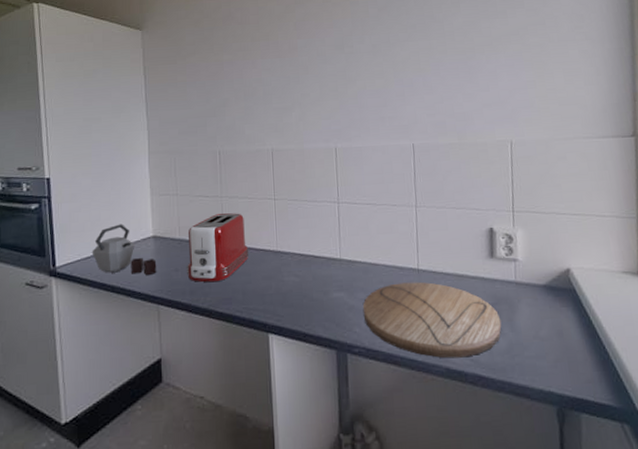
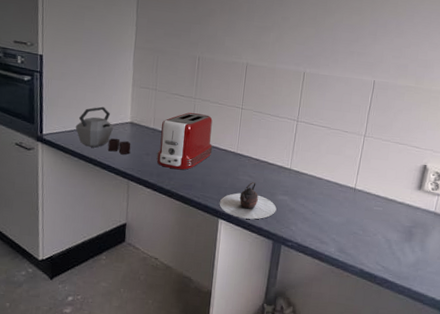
teapot: none [266,281,334,328] -> present [219,181,277,220]
cutting board: present [362,281,502,358] -> none [300,196,415,264]

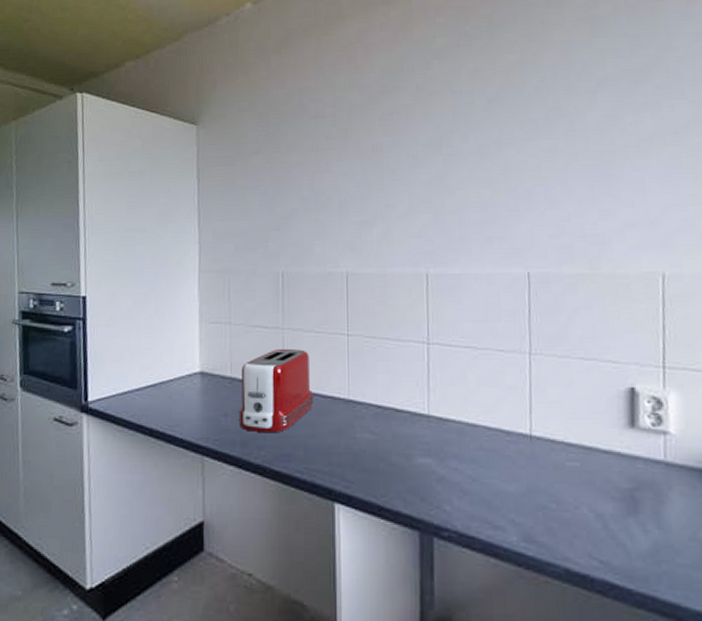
kettle: present [75,106,131,155] -> none [129,355,203,420]
teapot: present [219,181,277,220] -> none [332,440,418,499]

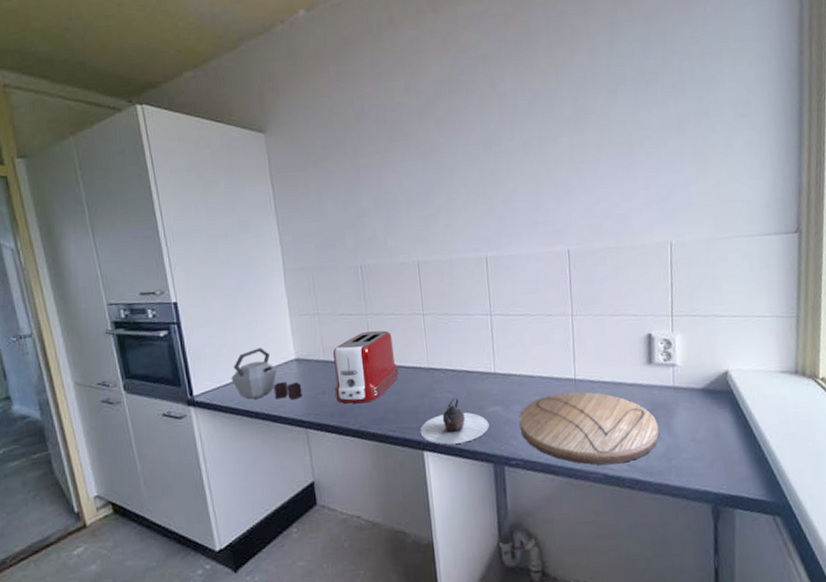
kettle: none [129,355,203,420] -> present [231,347,303,400]
teapot: none [332,440,418,499] -> present [419,397,489,445]
cutting board: none [455,451,644,557] -> present [519,391,659,465]

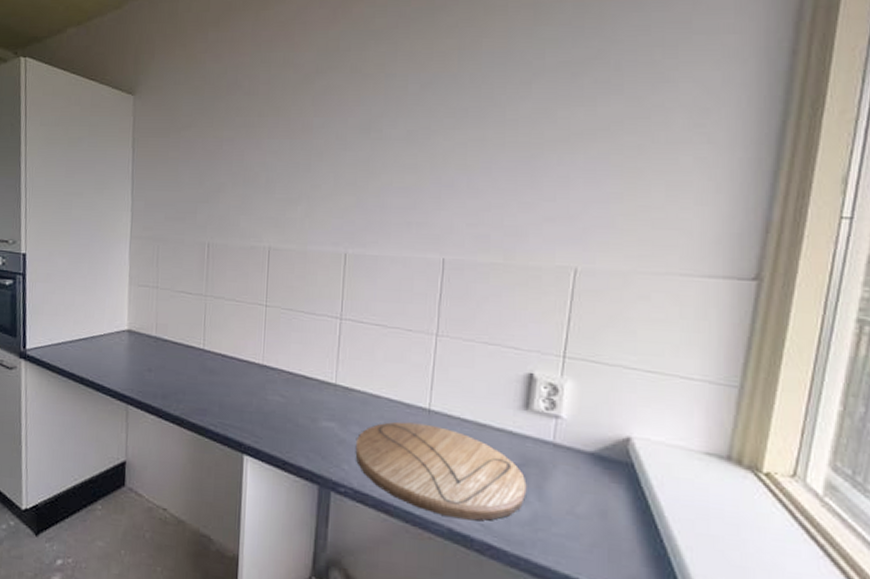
kettle: present [231,347,303,400] -> none [63,312,129,372]
toaster: present [332,330,399,404] -> none [161,314,231,390]
teapot: present [419,397,489,445] -> none [243,402,321,455]

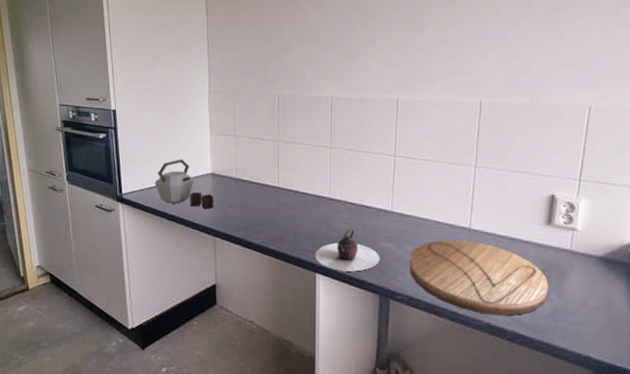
kettle: none [63,312,129,372] -> present [154,159,214,210]
teapot: none [243,402,321,455] -> present [315,228,380,272]

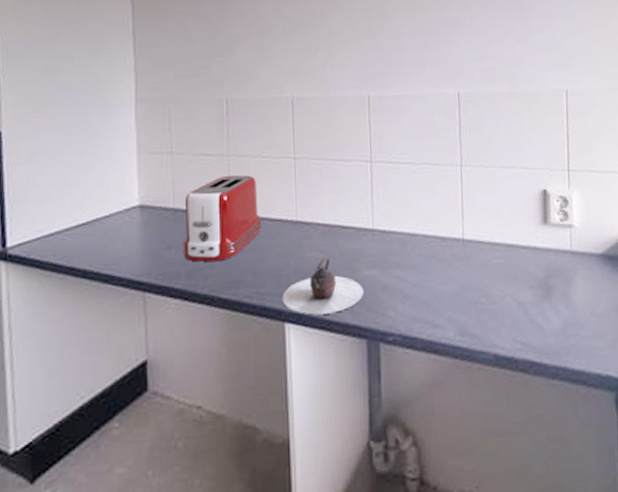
kettle: present [154,159,214,210] -> none [56,190,143,256]
toaster: none [242,157,302,222] -> present [183,175,262,262]
cutting board: present [409,240,549,316] -> none [398,254,556,343]

